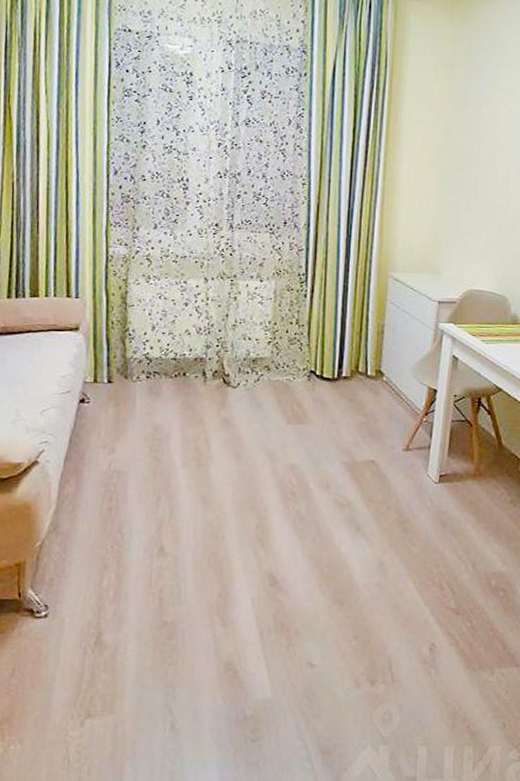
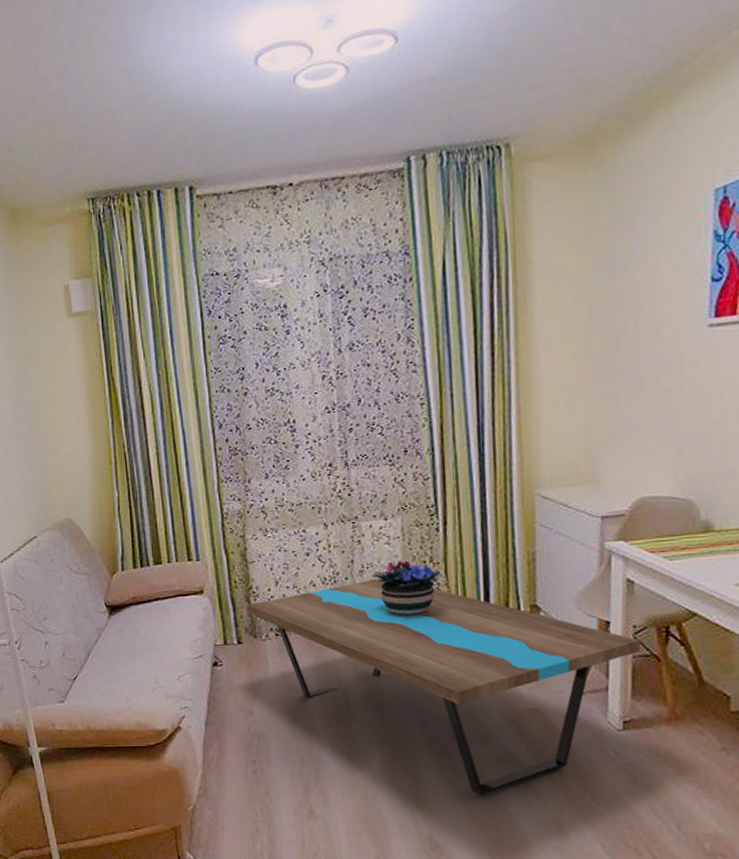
coffee table: none [121,333,459,538] -> present [247,578,642,797]
potted flower: none [243,319,304,372] -> present [371,560,440,618]

